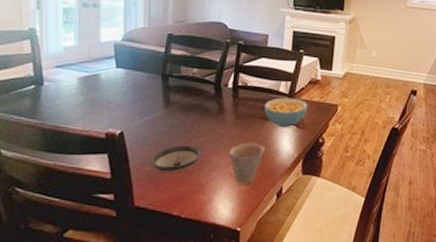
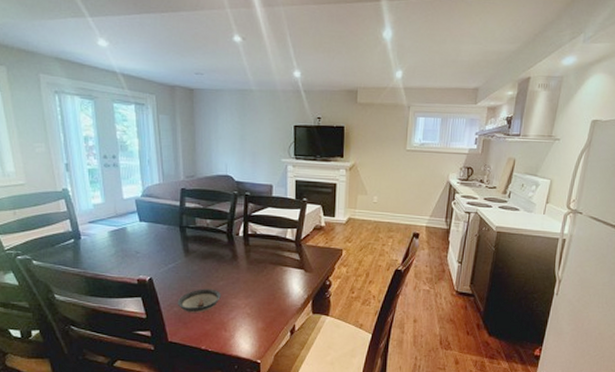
cup: present [229,143,265,186] -> none [246,286,277,324]
cereal bowl: present [264,97,308,128] -> none [273,244,314,272]

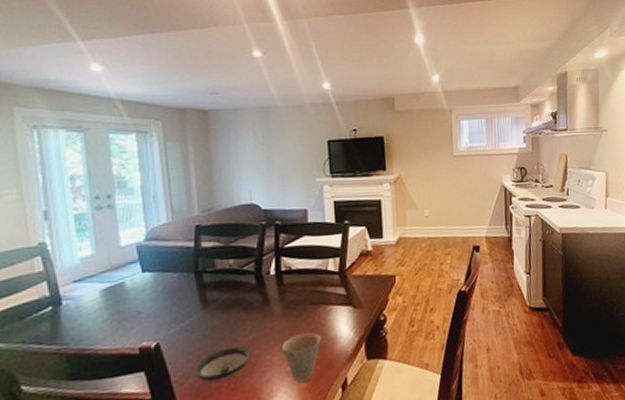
cup: none [246,286,277,324] -> present [282,332,321,384]

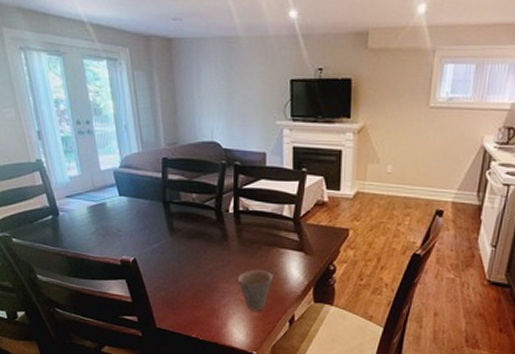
saucer: present [193,346,251,383] -> none [164,271,211,298]

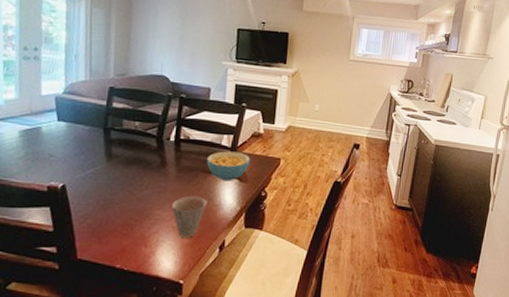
cereal bowl: none [268,222,316,255] -> present [206,151,251,182]

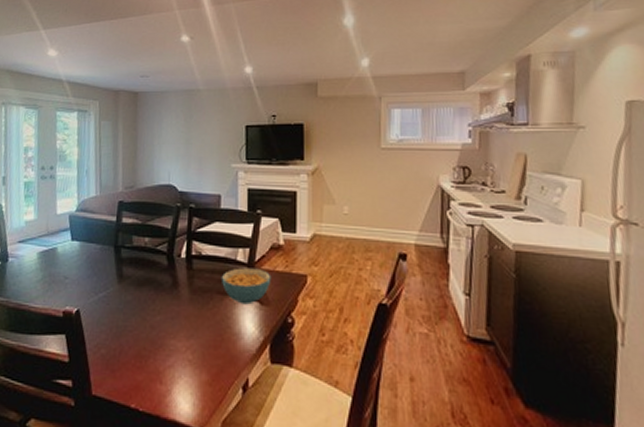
cup: present [172,196,207,239] -> none [187,323,225,376]

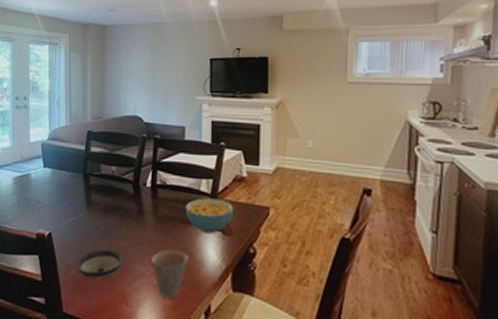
saucer: none [105,325,157,357] -> present [75,249,124,279]
cup: none [187,323,225,376] -> present [151,250,189,300]

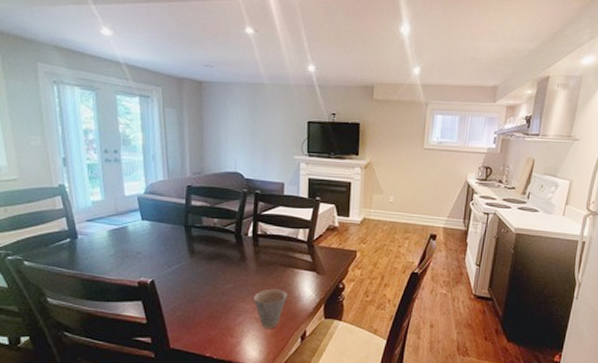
saucer: present [75,249,124,279] -> none [180,292,228,318]
cereal bowl: present [184,198,234,234] -> none [283,245,327,274]

